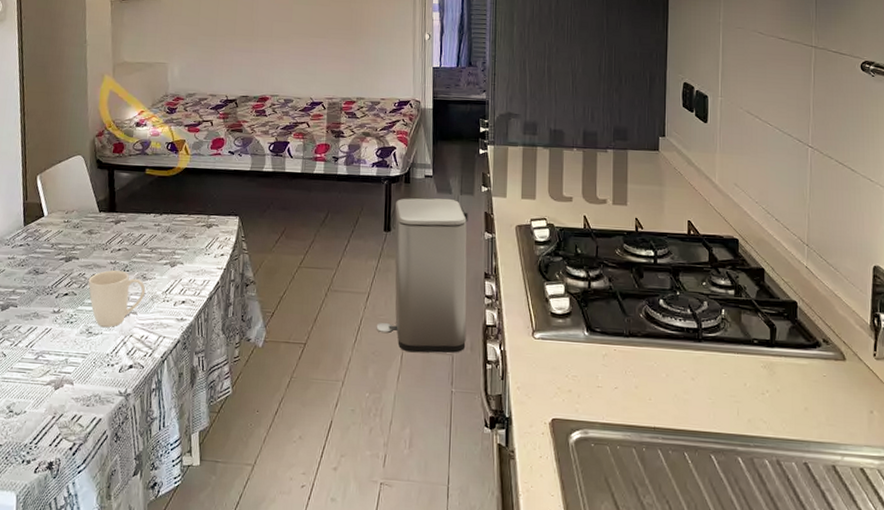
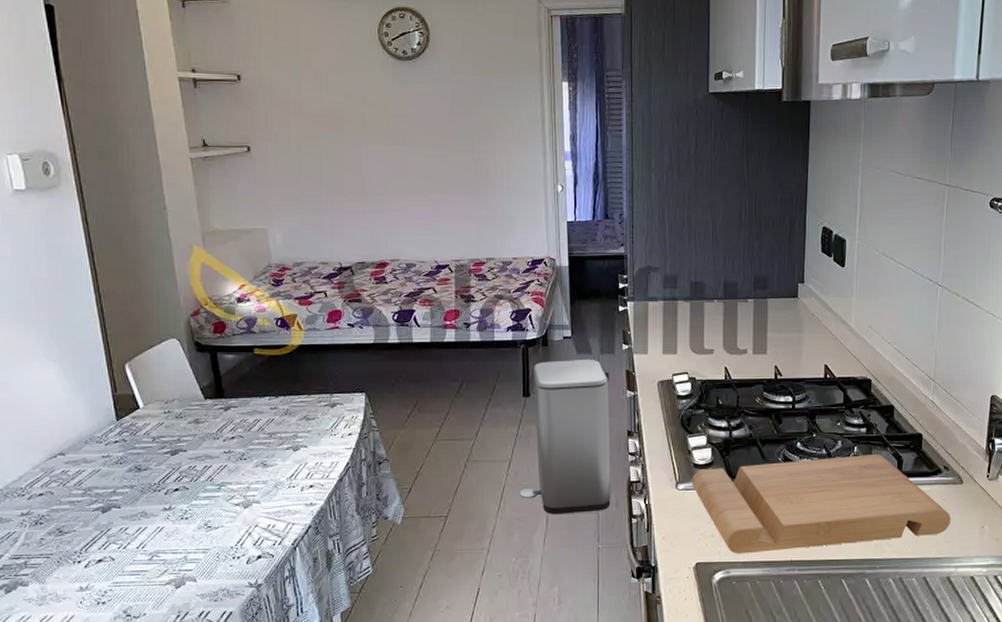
mug: present [88,270,146,328] -> none [200,459,268,521]
cutting board: none [549,318,834,415] -> present [692,453,951,554]

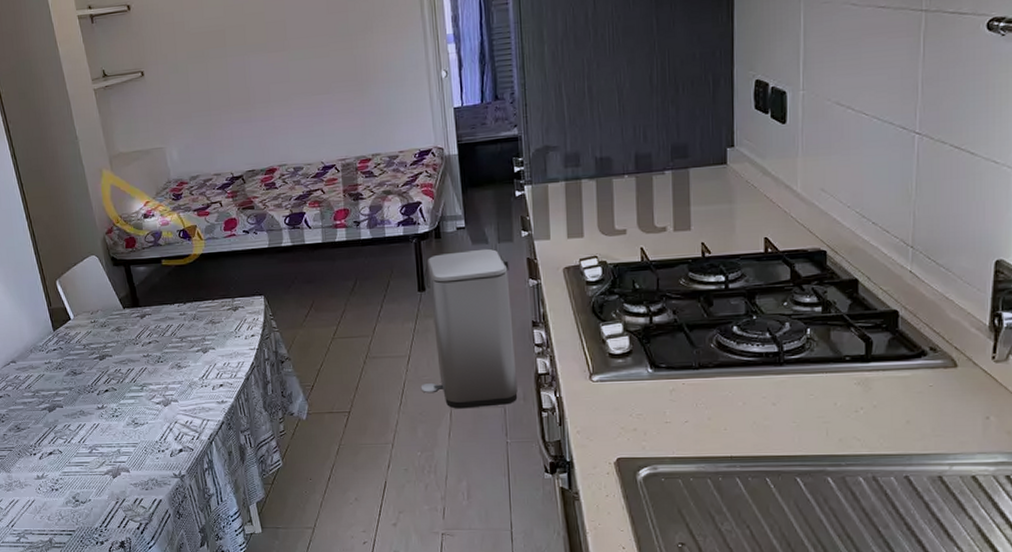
cutting board: present [692,453,951,554] -> none [608,335,942,449]

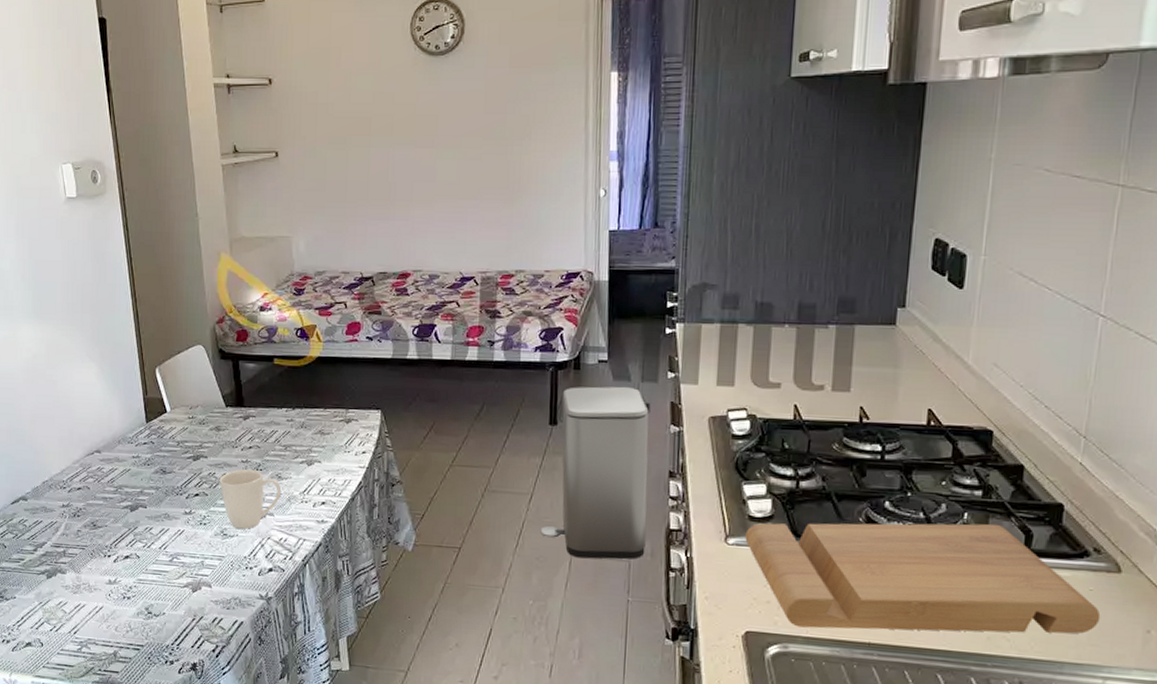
mug: none [125,362,183,418] -> present [219,469,282,530]
cutting board: none [608,335,942,449] -> present [745,523,1101,634]

